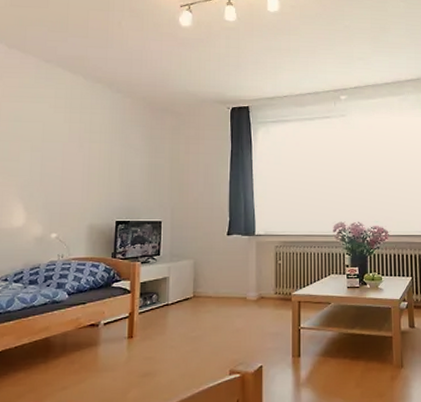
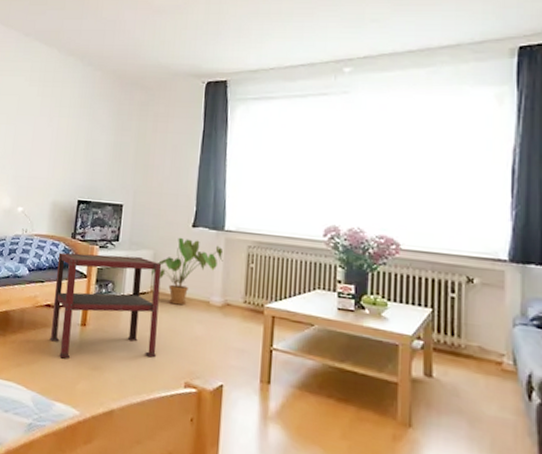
side table: none [96,266,202,373] -> present [49,252,162,359]
house plant: none [193,245,256,305] -> present [151,237,224,306]

